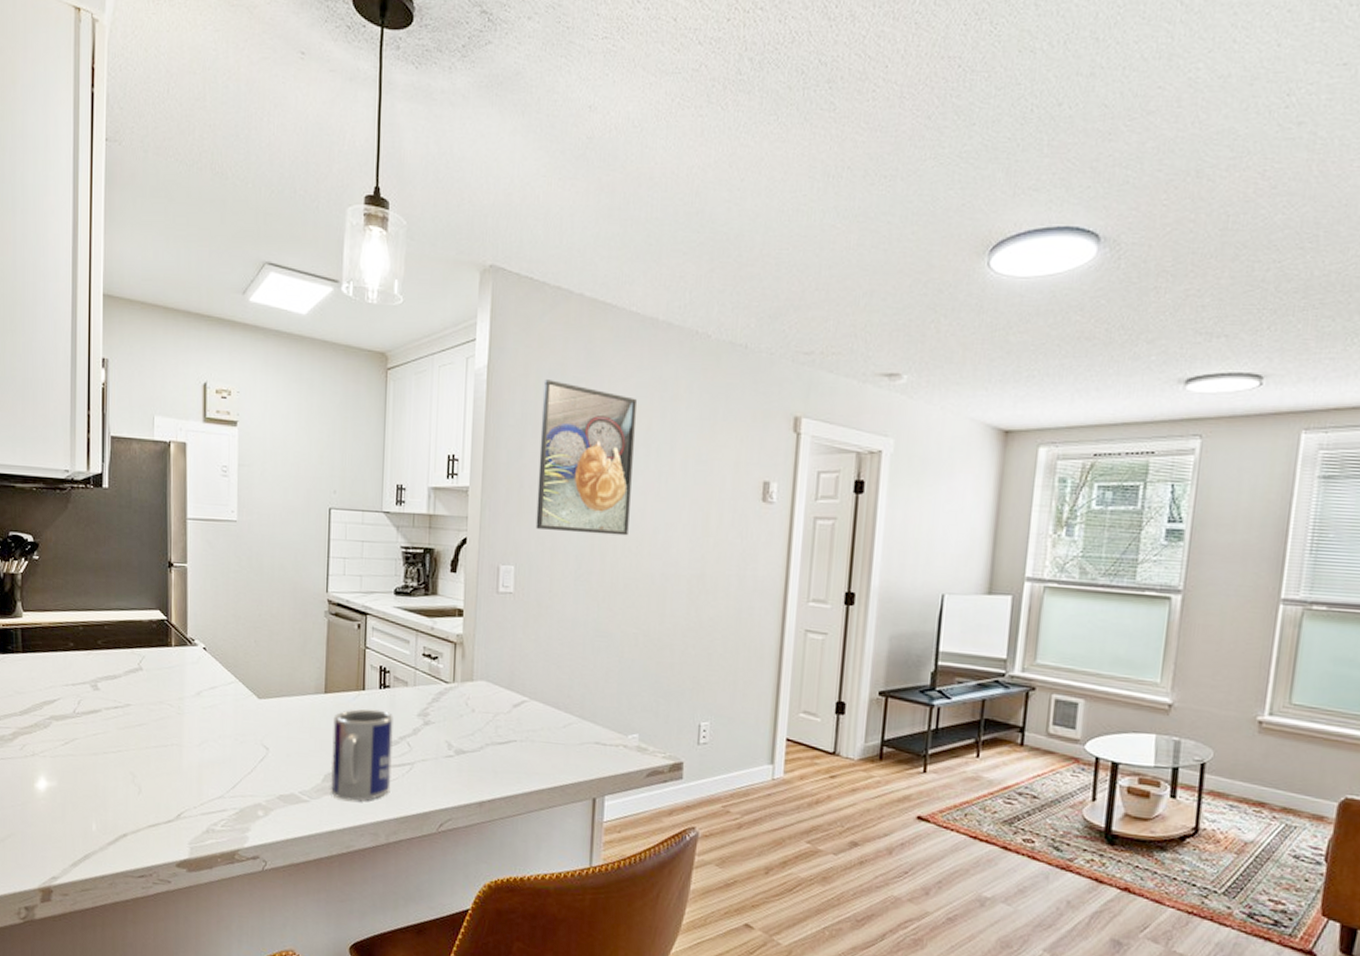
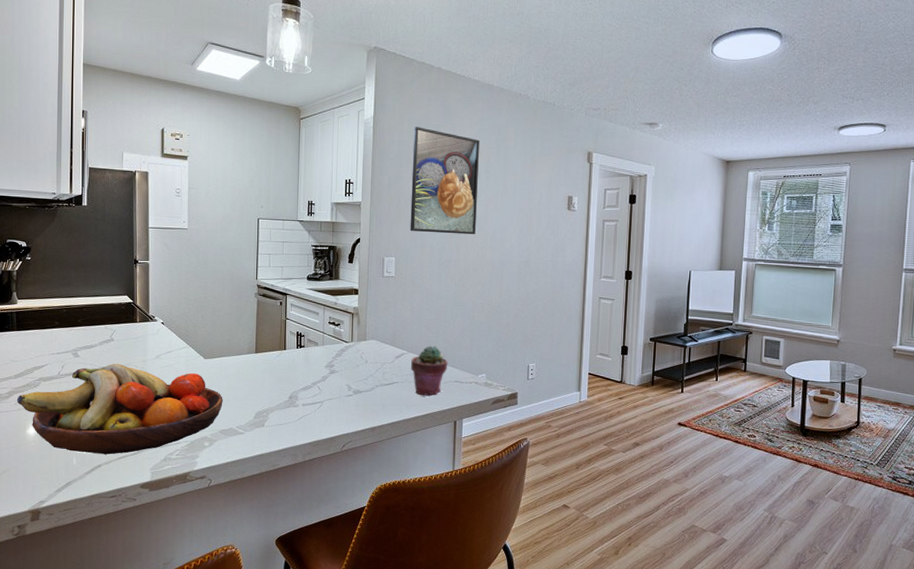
fruit bowl: none [22,700,282,821] -> present [16,364,223,455]
mug: present [330,709,393,801] -> none [260,363,307,431]
potted succulent: none [534,691,586,762] -> present [411,346,448,396]

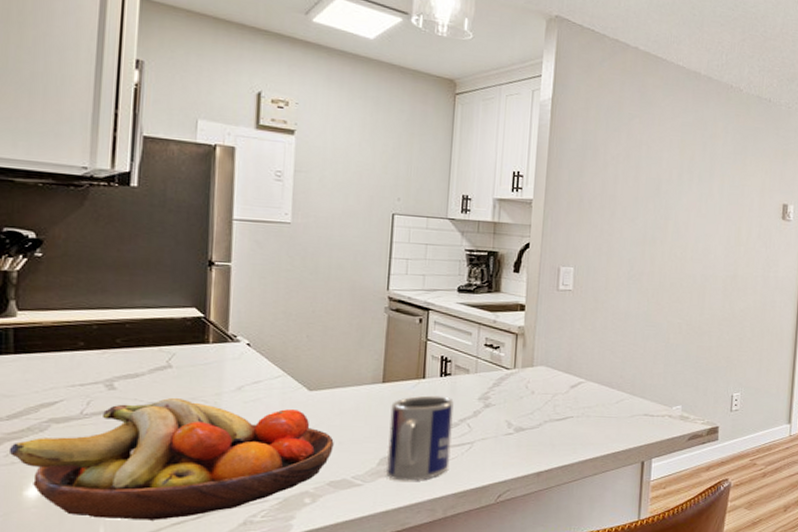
mug: none [260,363,307,431] -> present [385,395,454,481]
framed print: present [410,127,481,235] -> none [593,114,683,244]
potted succulent: present [411,346,448,396] -> none [590,373,636,432]

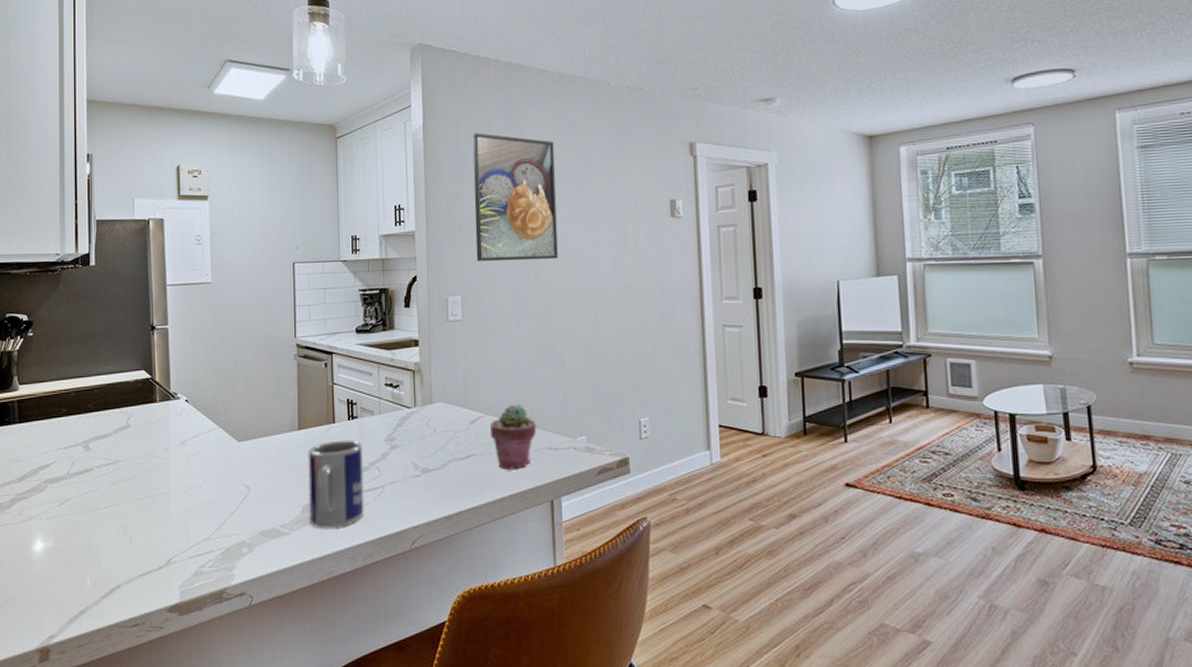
fruit bowl: present [8,398,334,520] -> none [20,456,263,571]
potted succulent: none [590,373,636,432] -> present [490,404,537,469]
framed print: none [593,114,683,244] -> present [472,133,558,262]

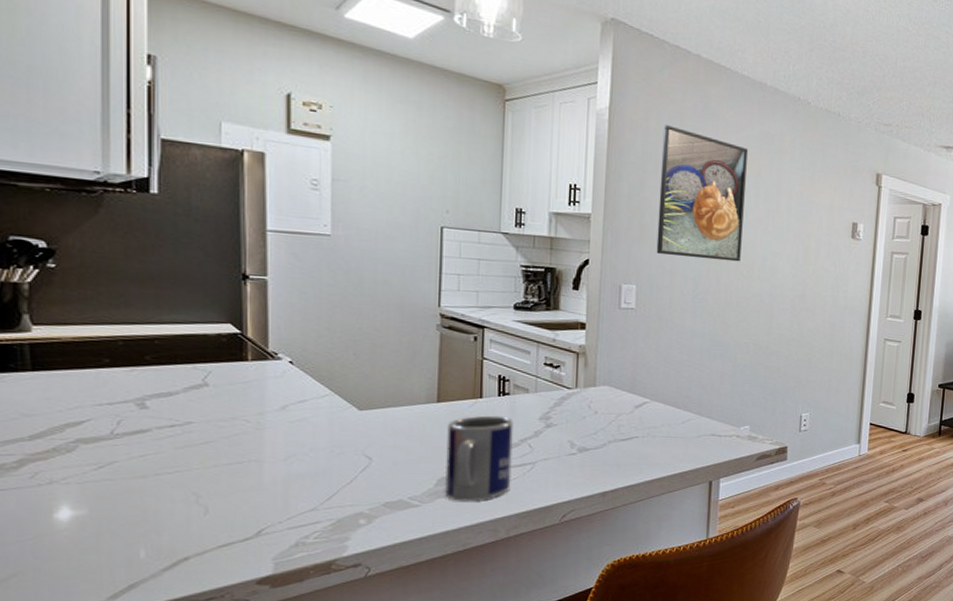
potted succulent: present [490,404,537,469] -> none [655,393,703,452]

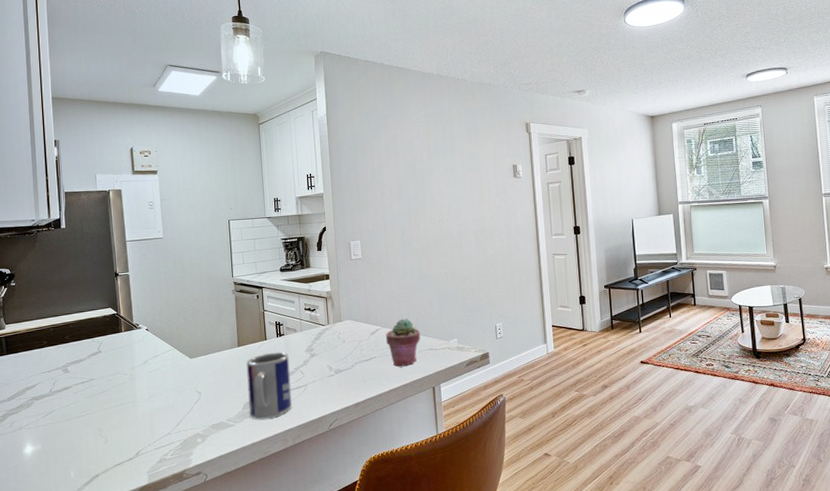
potted succulent: none [655,393,703,452] -> present [386,318,421,367]
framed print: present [656,125,749,262] -> none [364,118,432,214]

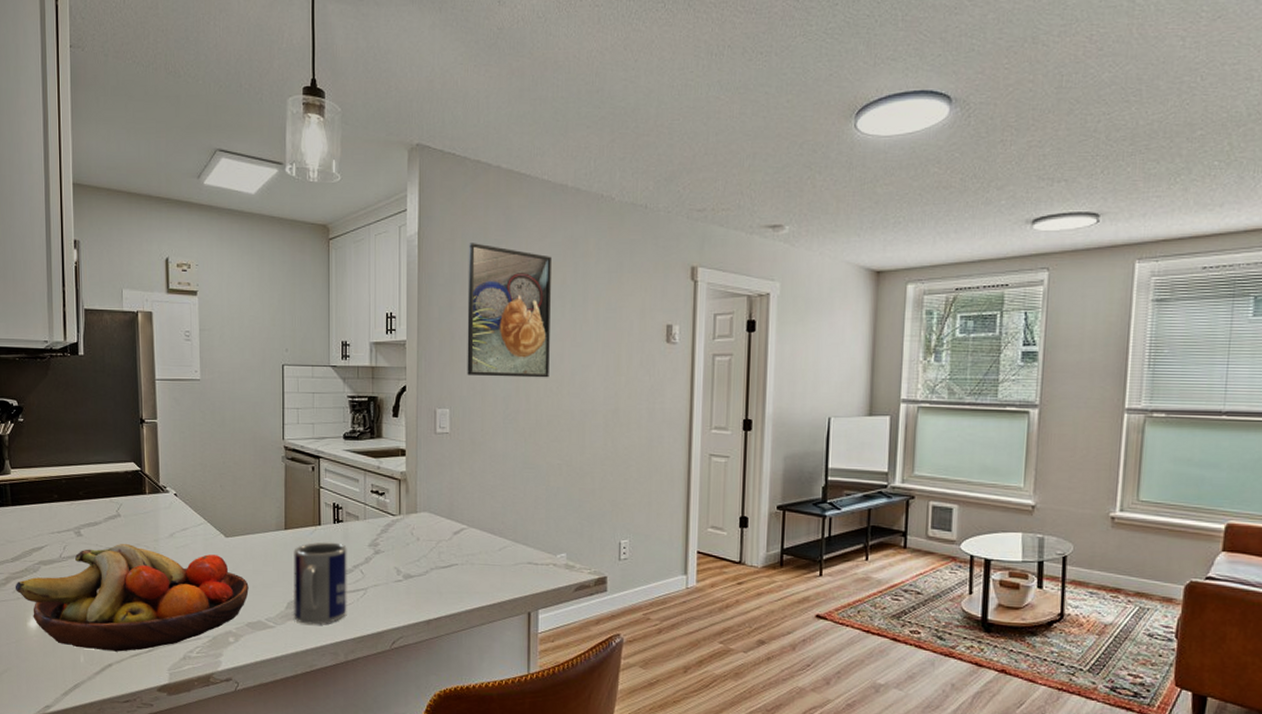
fruit bowl: none [11,373,212,465] -> present [15,544,249,652]
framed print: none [364,118,432,214] -> present [467,243,553,378]
potted succulent: present [386,318,421,367] -> none [473,519,519,581]

